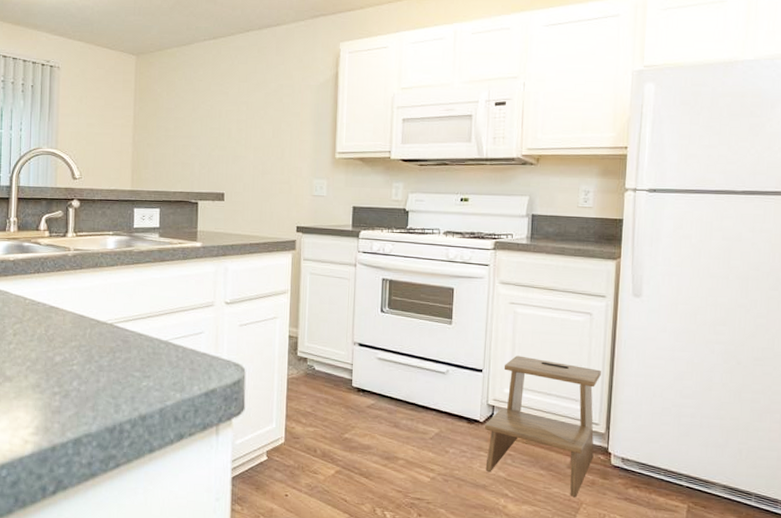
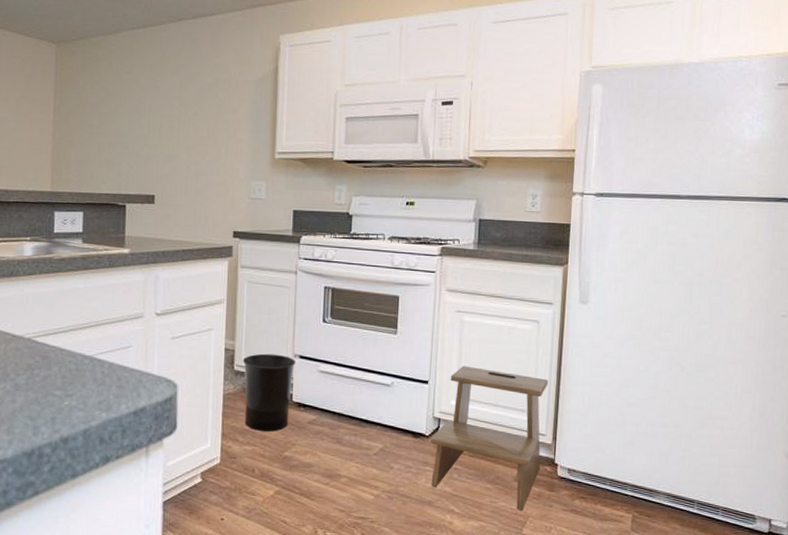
waste bin: none [305,341,355,414] -> present [242,353,295,431]

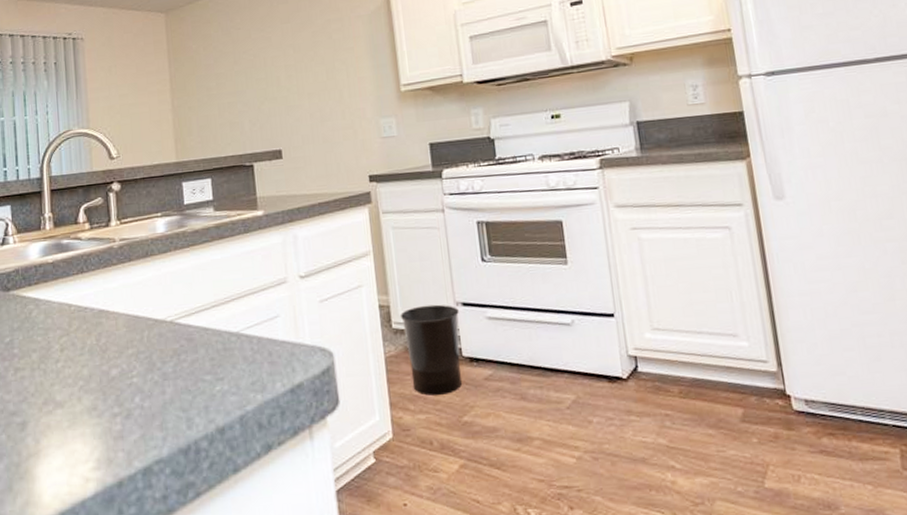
step stool: present [430,366,548,510] -> none [629,290,770,458]

